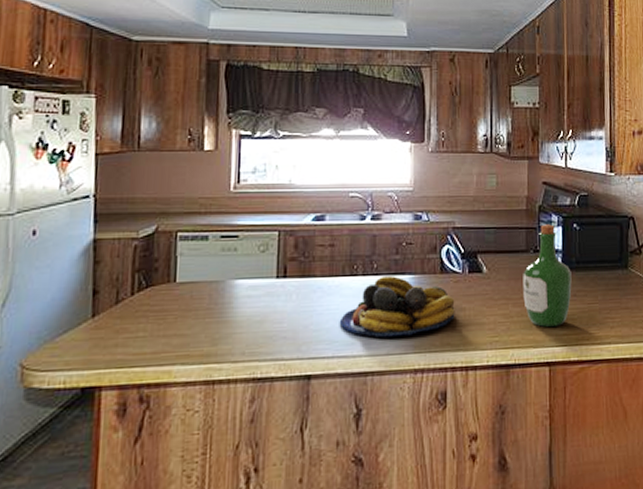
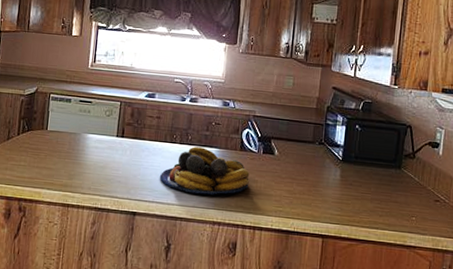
wine bottle: present [523,224,572,327] -> none [306,122,350,207]

